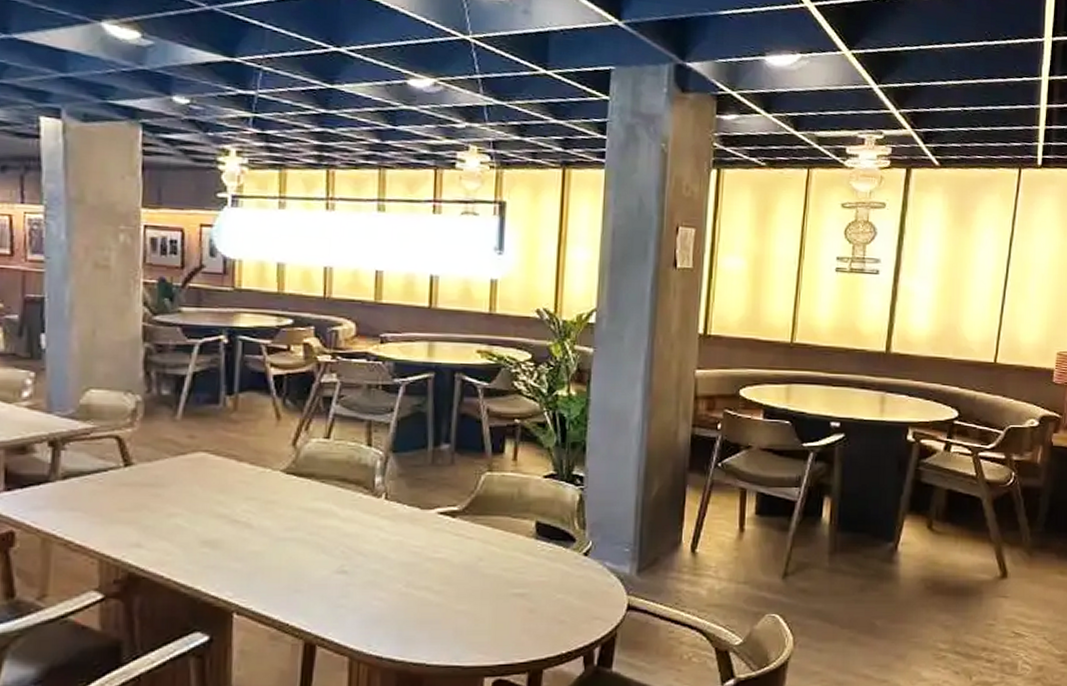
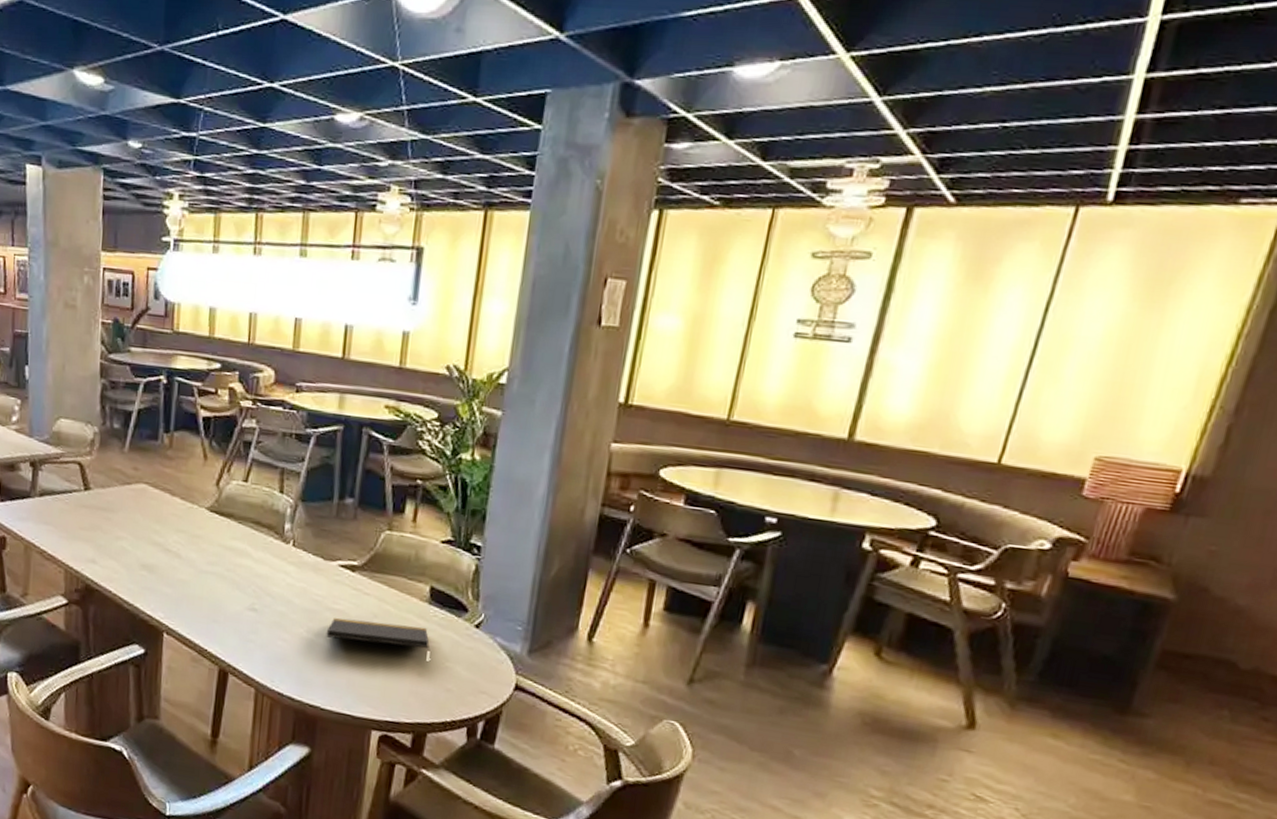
notepad: none [428,563,539,589] -> present [326,617,430,651]

